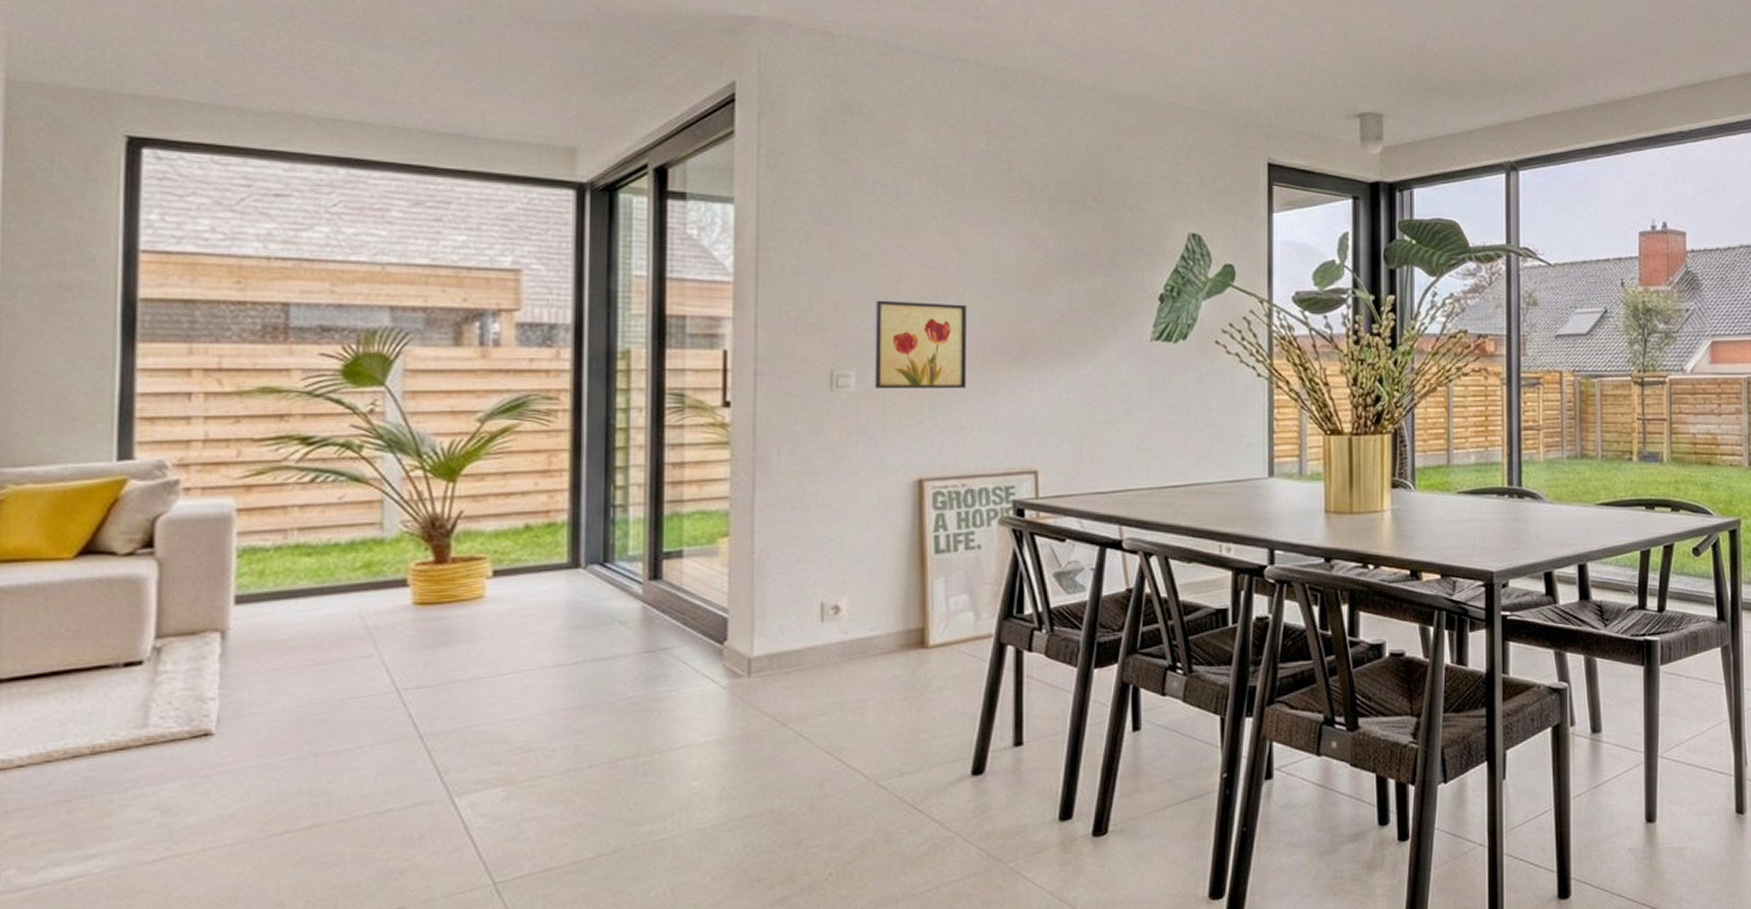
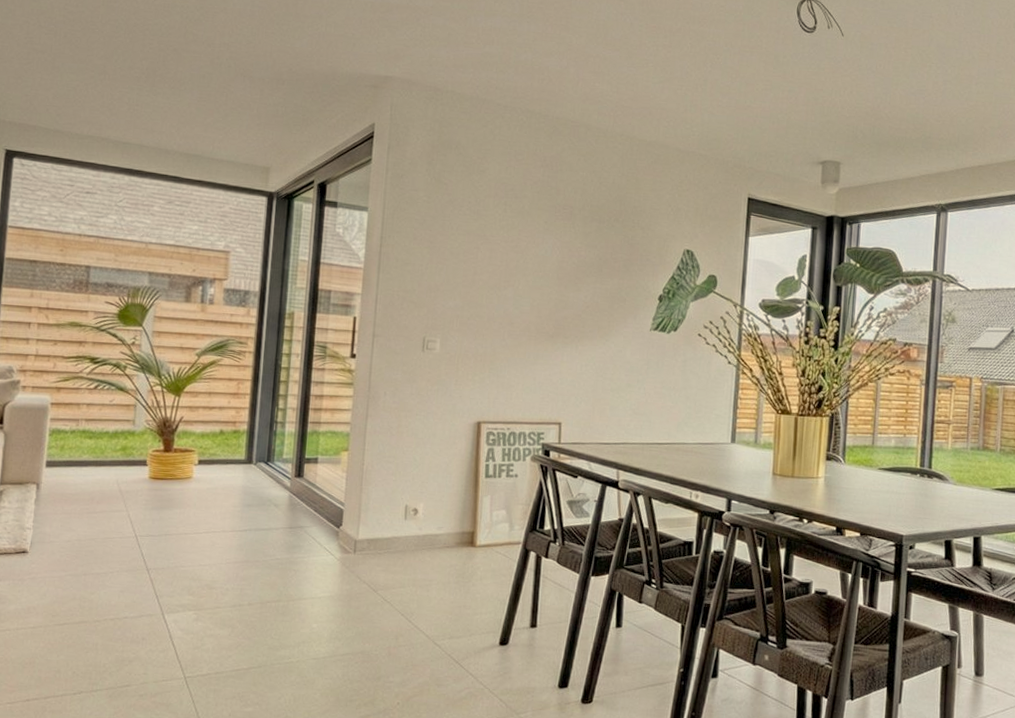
wall art: present [874,300,967,388] -> none [452,287,520,356]

